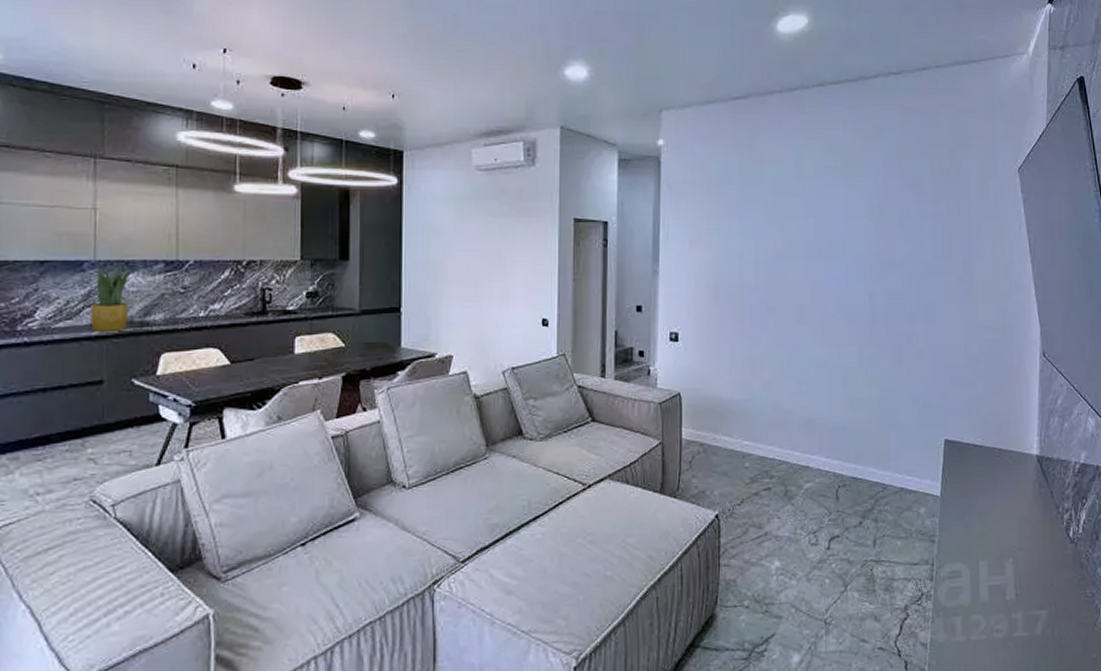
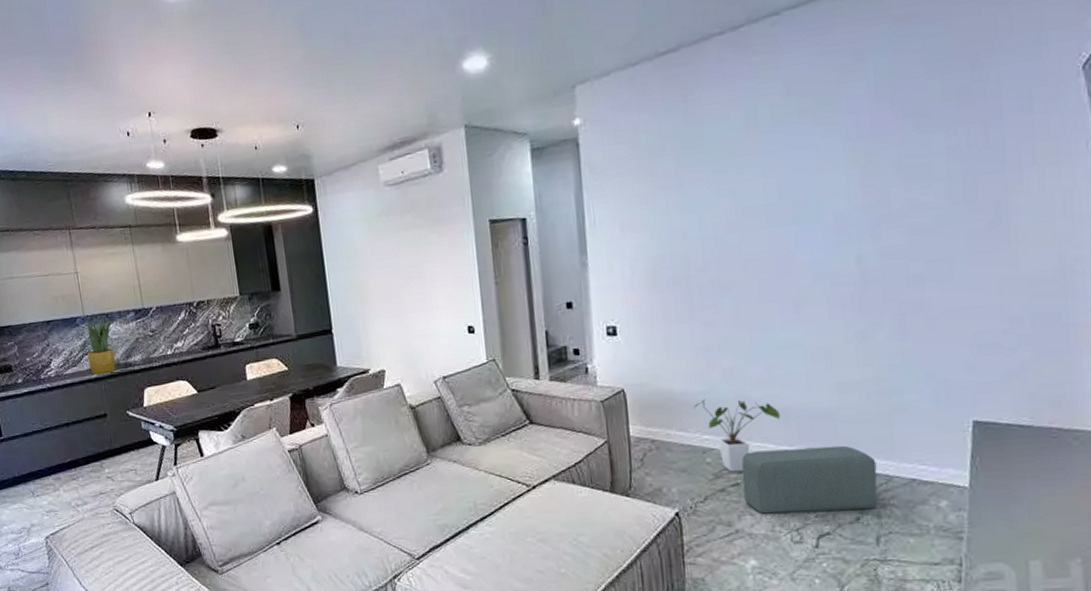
house plant: none [738,407,807,477] -> present [694,399,781,472]
pouf: none [773,456,876,517] -> present [742,445,878,514]

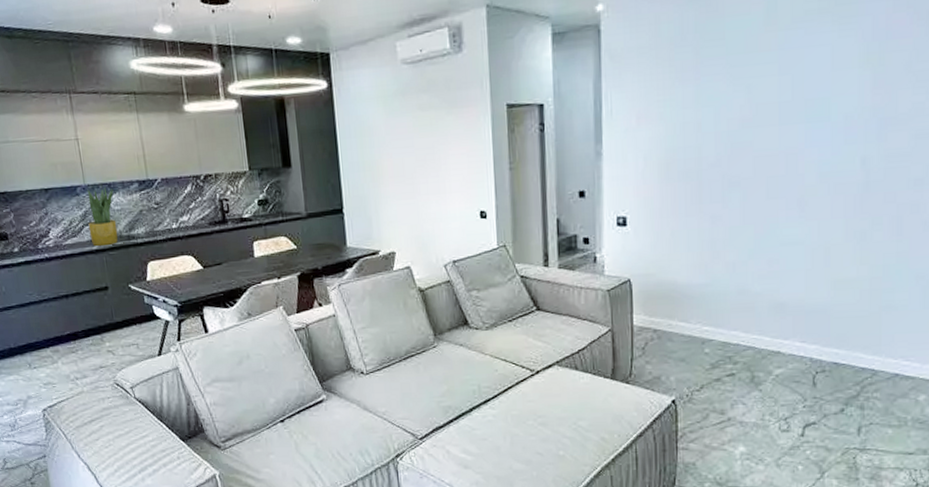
house plant: present [694,399,781,472] -> none [696,291,778,363]
pouf: present [742,445,878,514] -> none [737,340,864,403]

